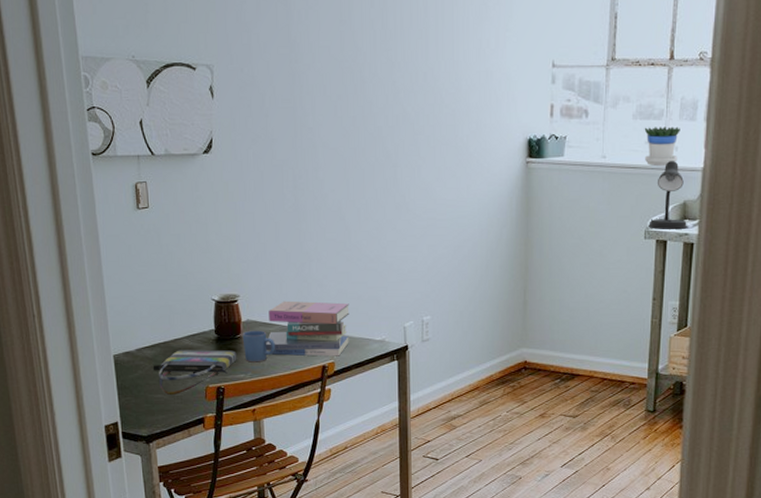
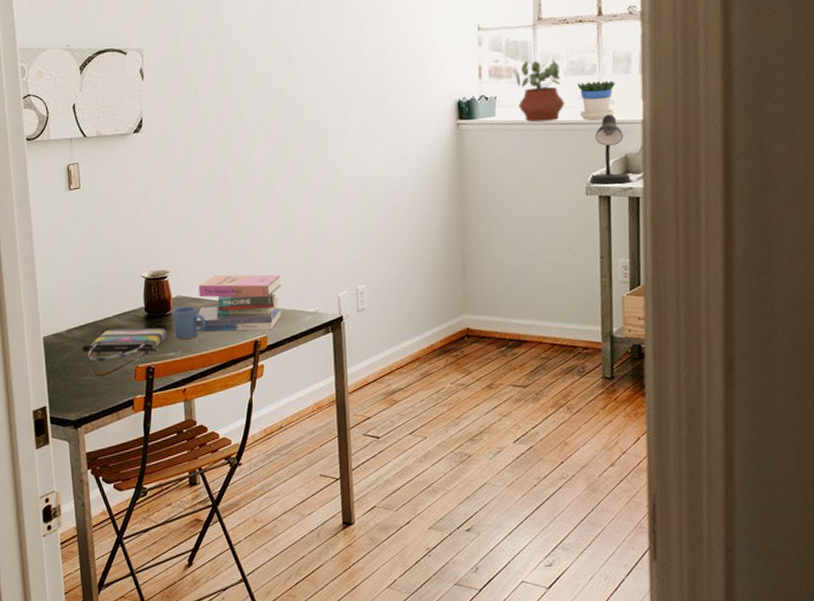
potted plant: none [587,101,631,165] -> present [516,58,565,123]

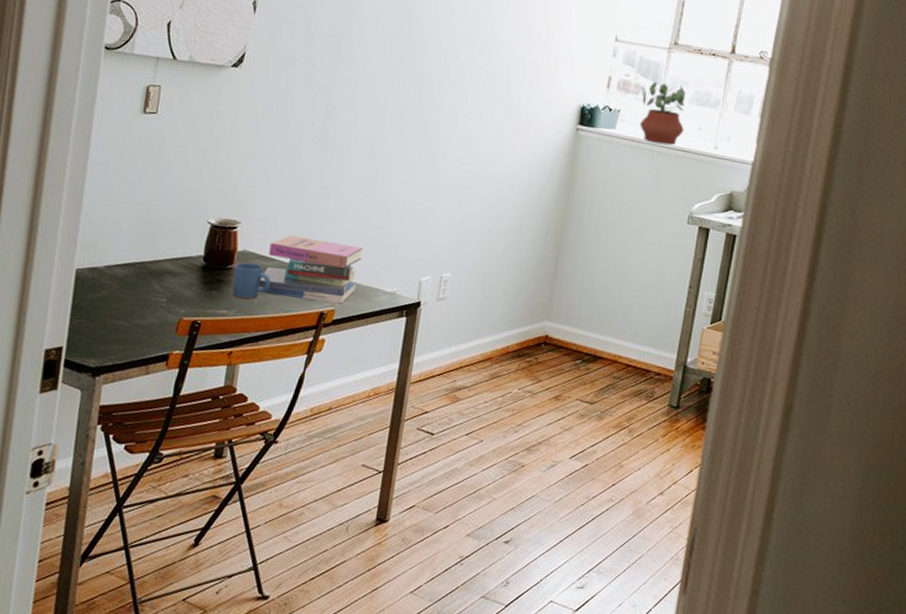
tote bag: present [82,328,167,377] -> none [120,273,224,325]
flowerpot: present [577,80,615,122] -> none [696,113,735,155]
desk lamp: present [589,113,632,185] -> none [693,149,733,220]

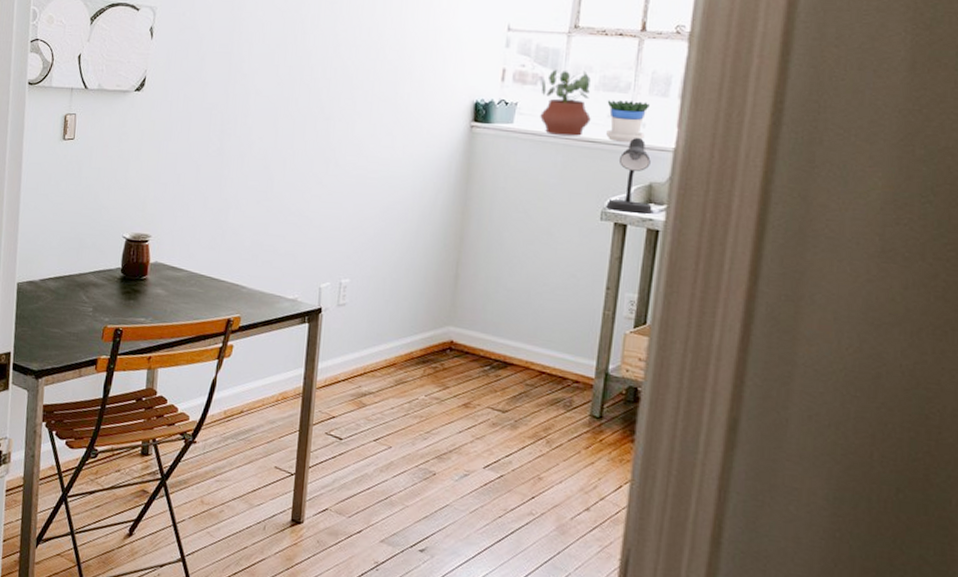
mug: present [232,262,271,300] -> none [148,273,182,308]
books: present [258,235,363,304] -> none [170,246,264,311]
desk lamp: none [693,149,733,220] -> present [606,137,654,214]
flowerpot: none [696,113,735,155] -> present [606,100,650,143]

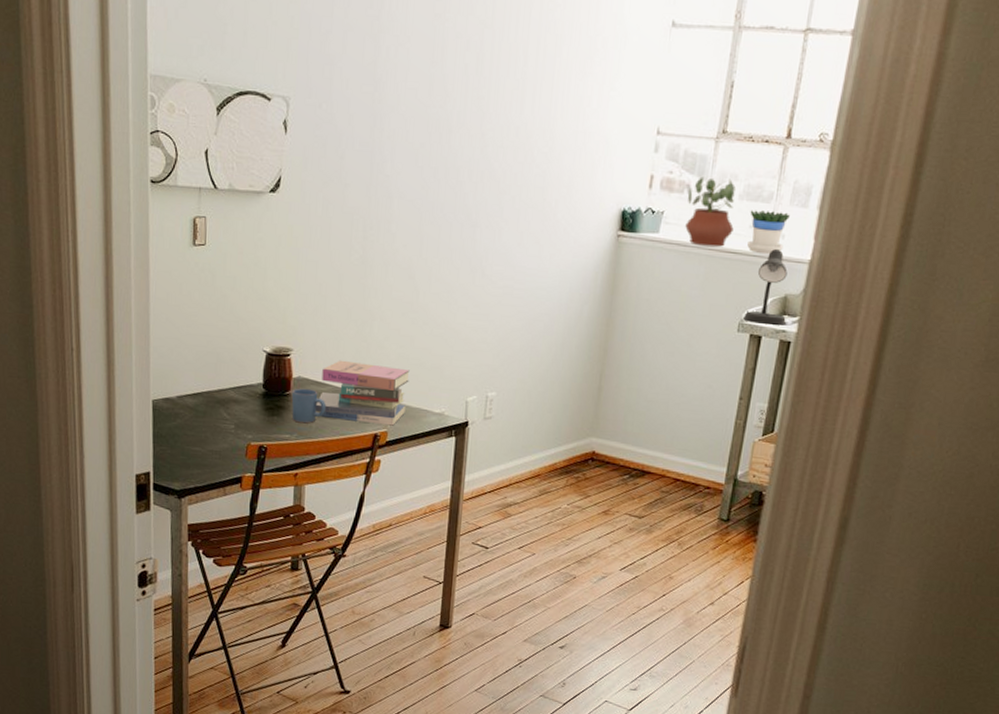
mug: none [148,273,182,308] -> present [291,388,327,424]
books: none [170,246,264,311] -> present [315,360,410,426]

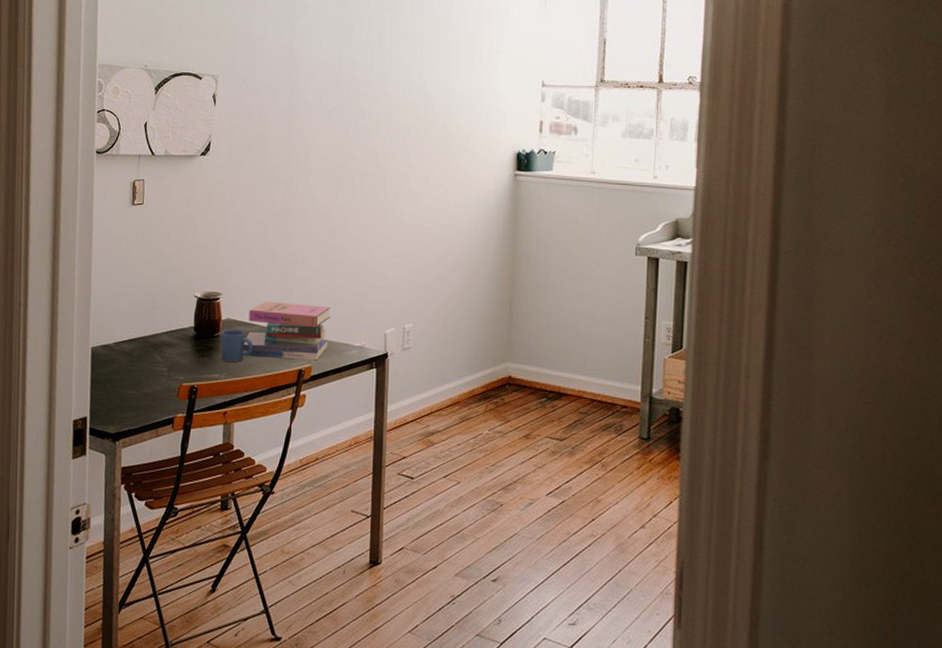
potted plant: present [685,176,735,248] -> none [576,120,621,181]
desk lamp: present [743,248,787,325] -> none [640,178,681,247]
flowerpot: present [747,210,790,255] -> none [634,145,671,184]

